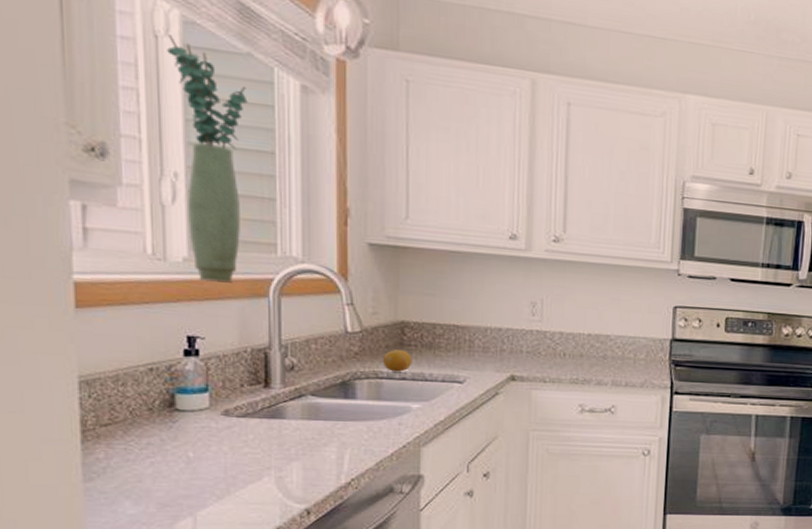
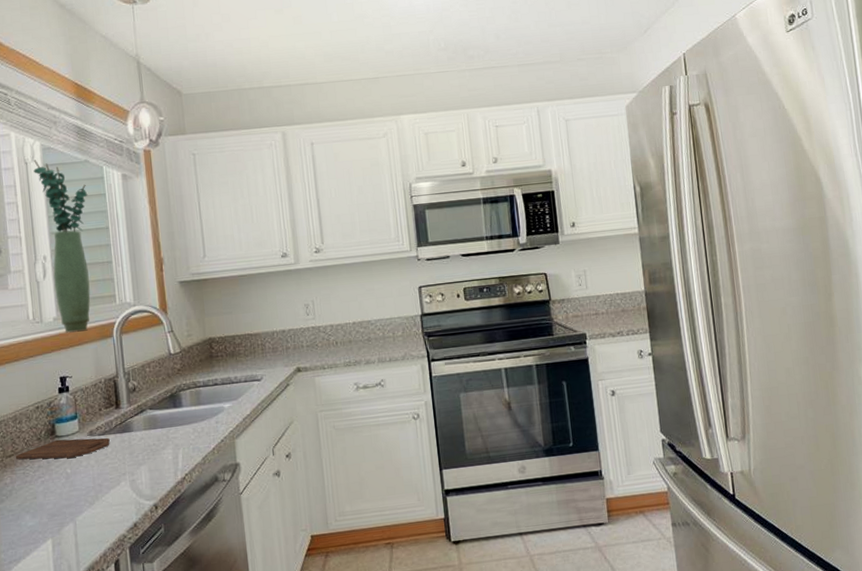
cutting board: none [113,414,252,439] -> present [15,437,110,460]
fruit: present [382,350,413,372] -> none [198,361,221,380]

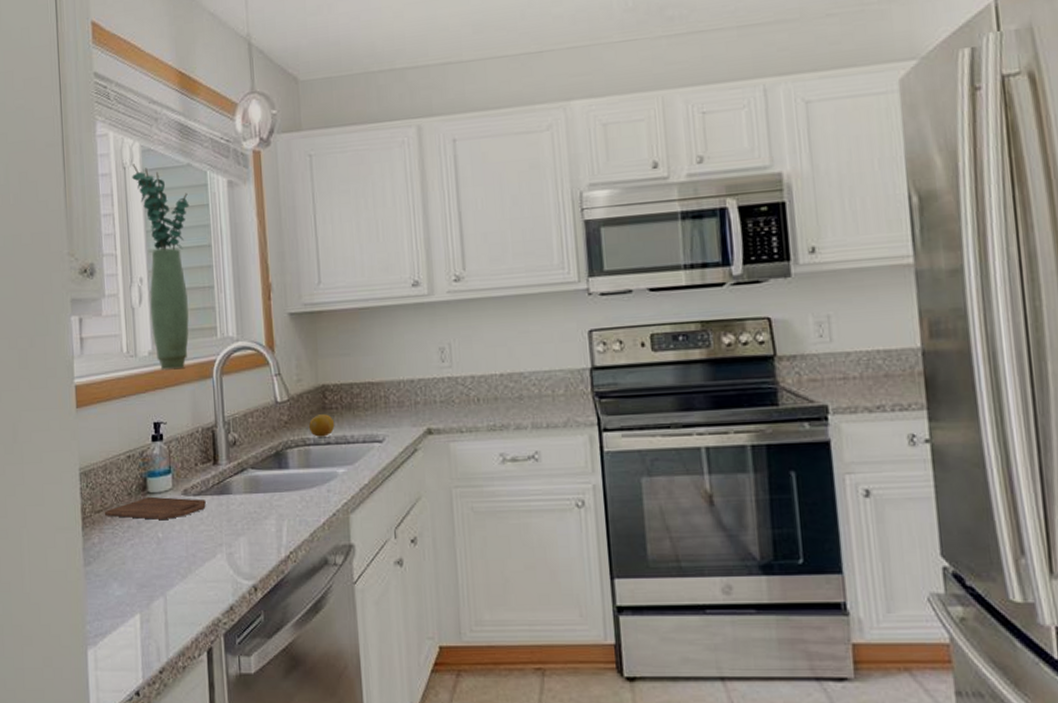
fruit: none [198,361,221,380] -> present [308,414,335,437]

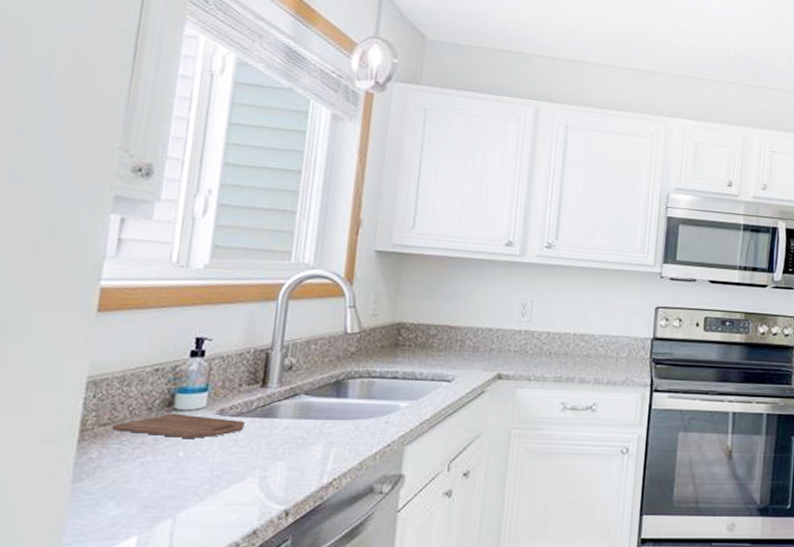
vase: present [132,164,190,370] -> none [213,73,284,288]
fruit: present [308,414,335,437] -> none [376,350,406,371]

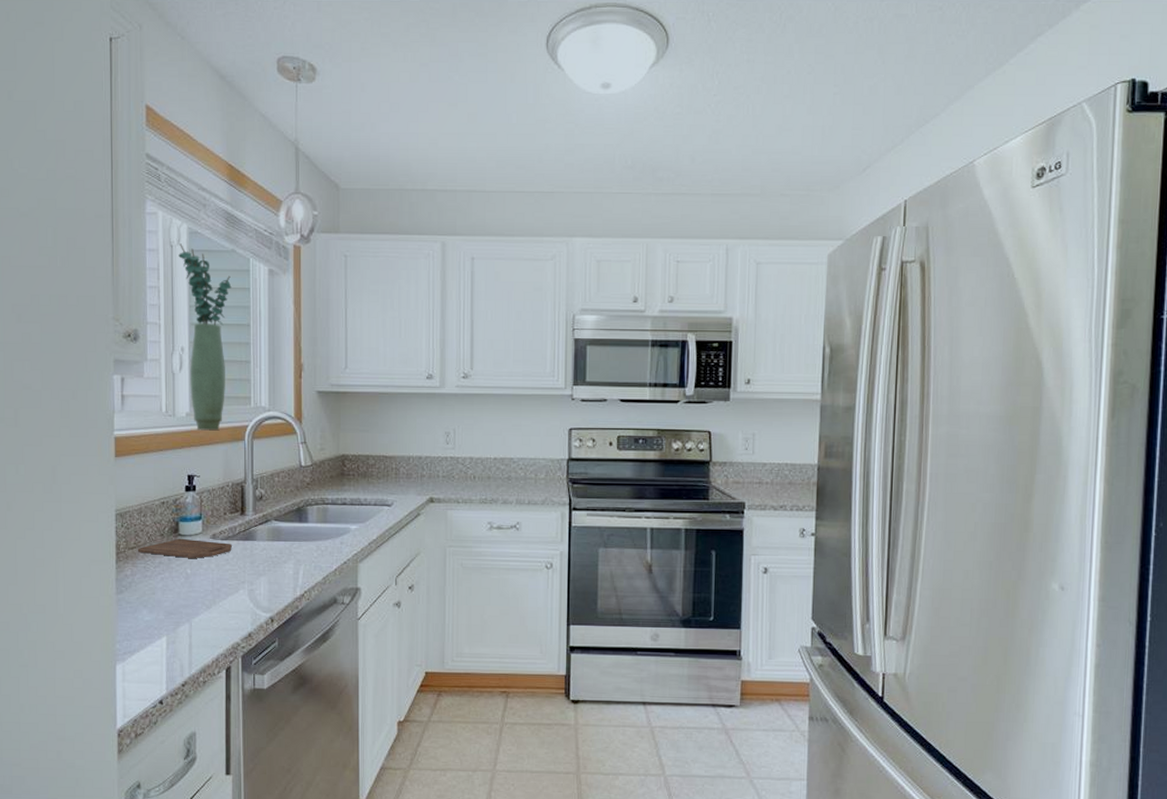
vase: none [213,73,284,288] -> present [178,243,232,431]

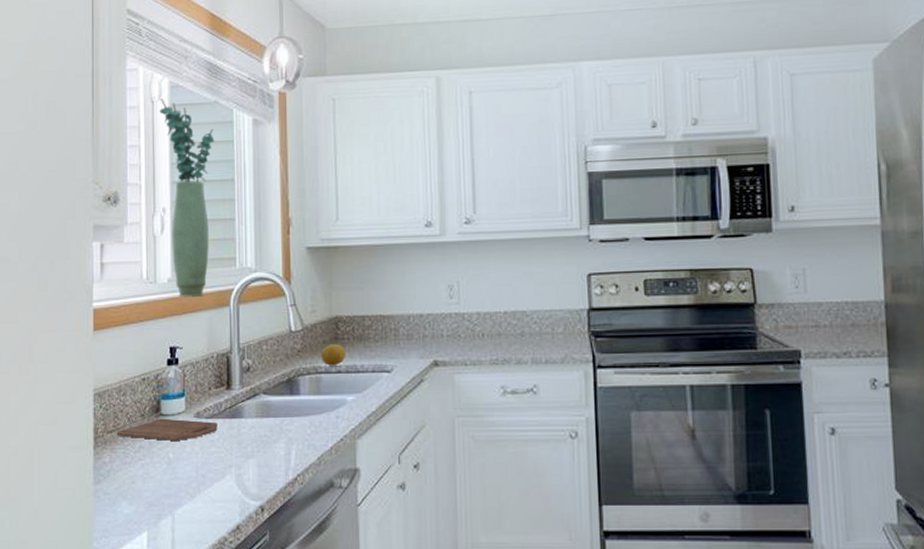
fruit: none [328,479,351,498] -> present [320,344,346,366]

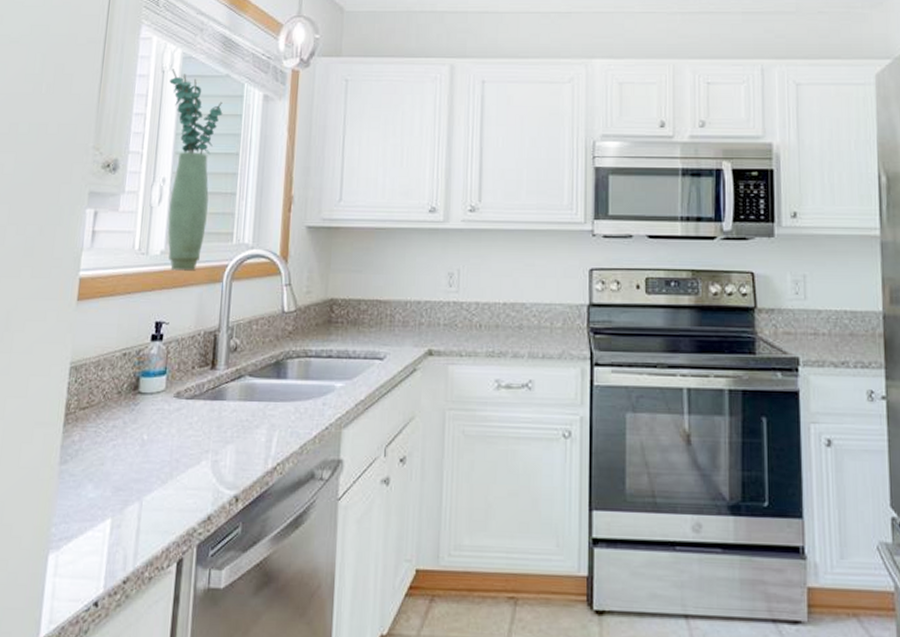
cutting board: present [116,418,218,441] -> none [89,396,198,421]
fruit: present [320,344,346,366] -> none [312,327,339,350]

